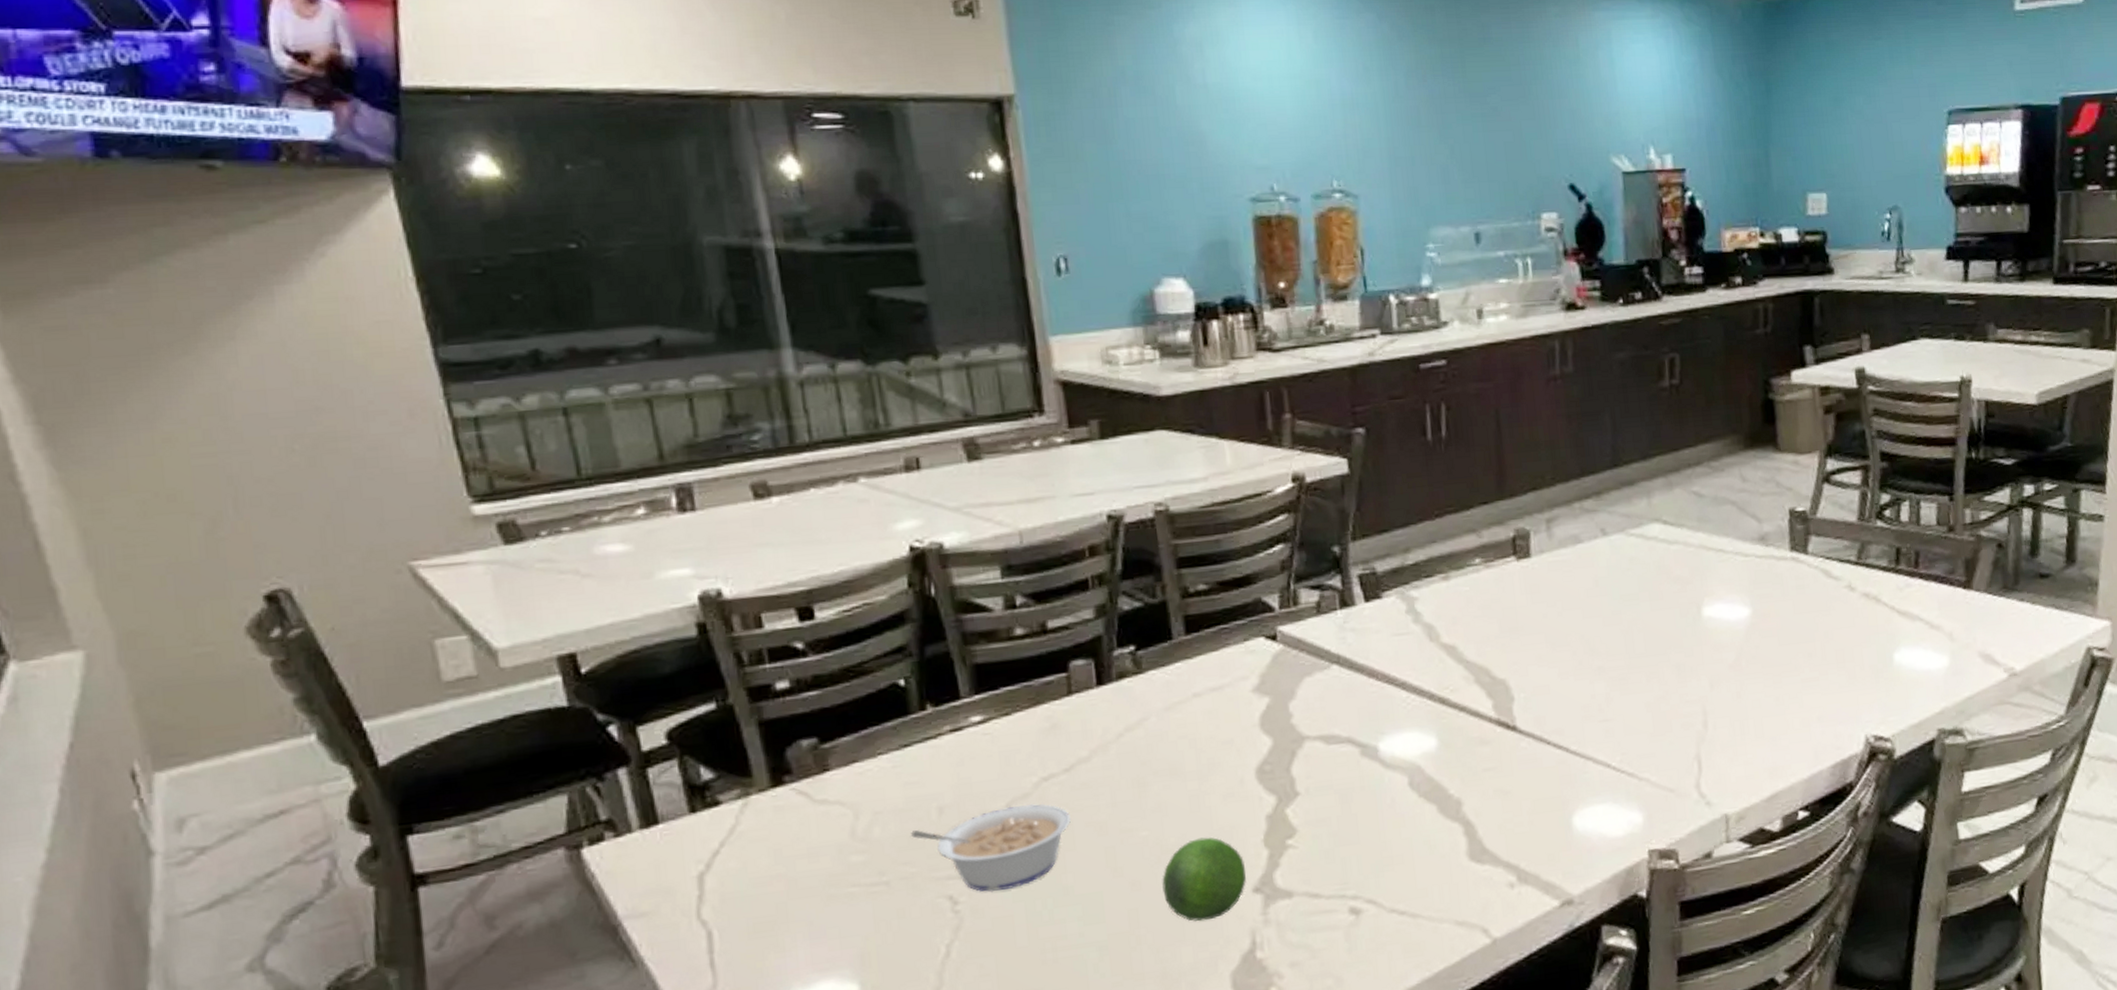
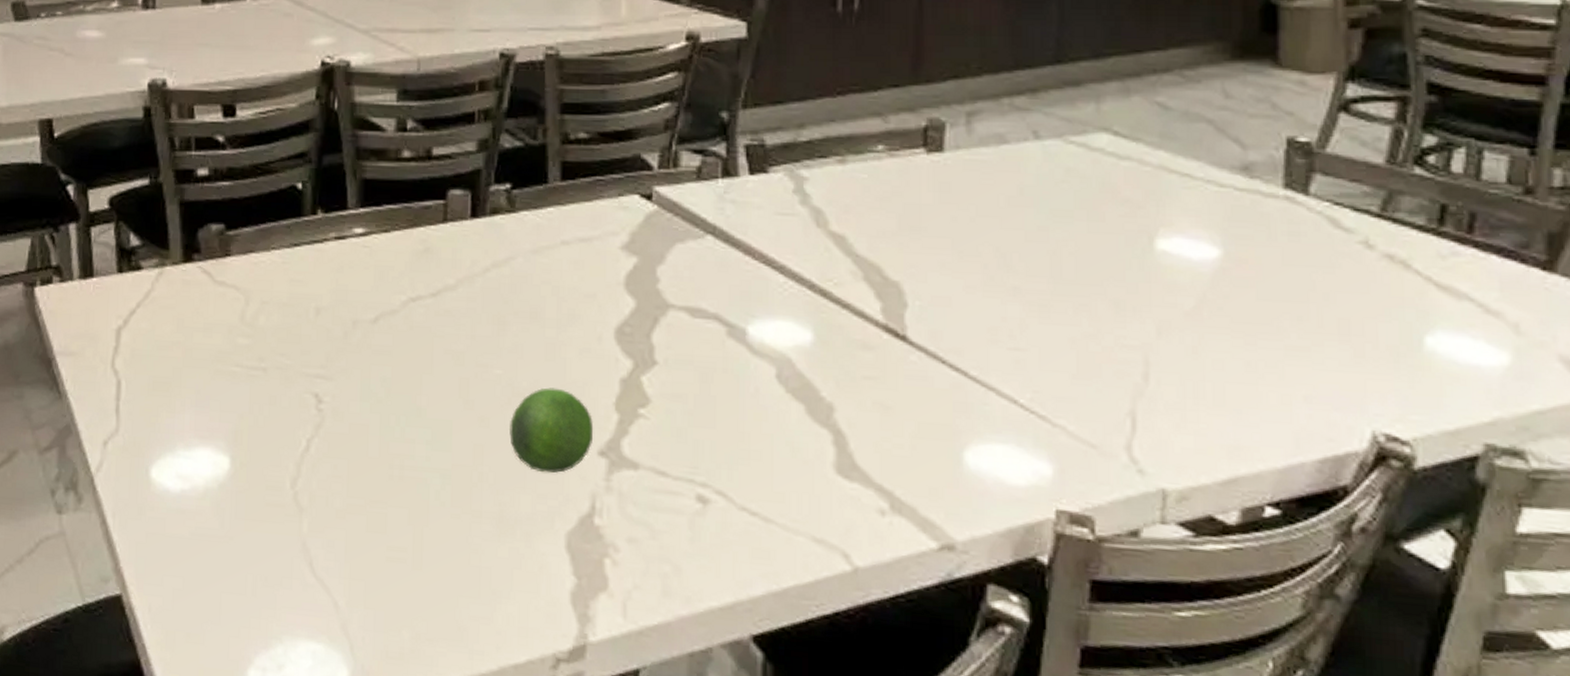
legume: present [911,803,1071,893] -> none [290,319,431,399]

